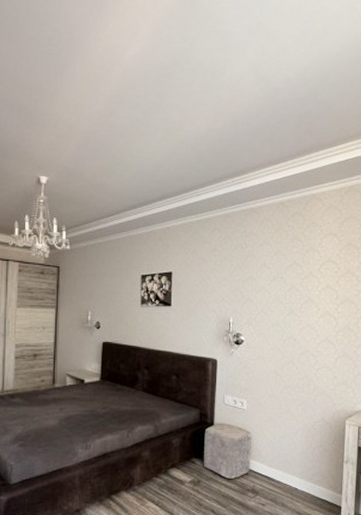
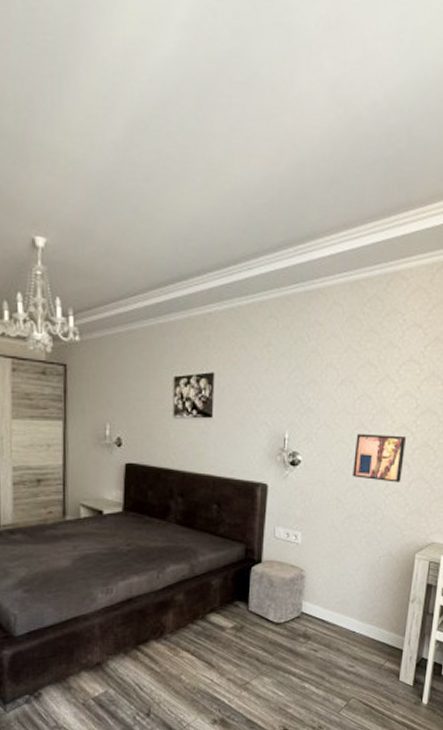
wall art: none [287,319,330,359] -> present [353,434,406,483]

